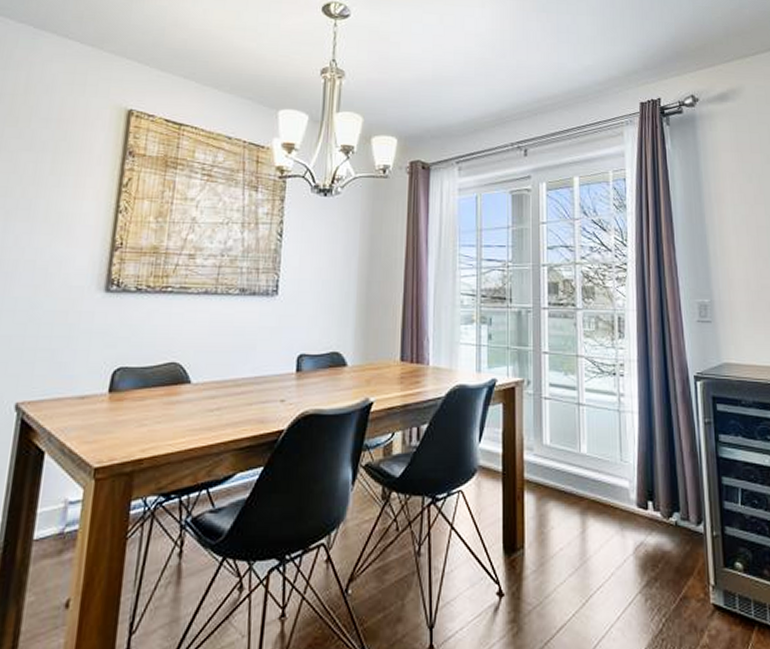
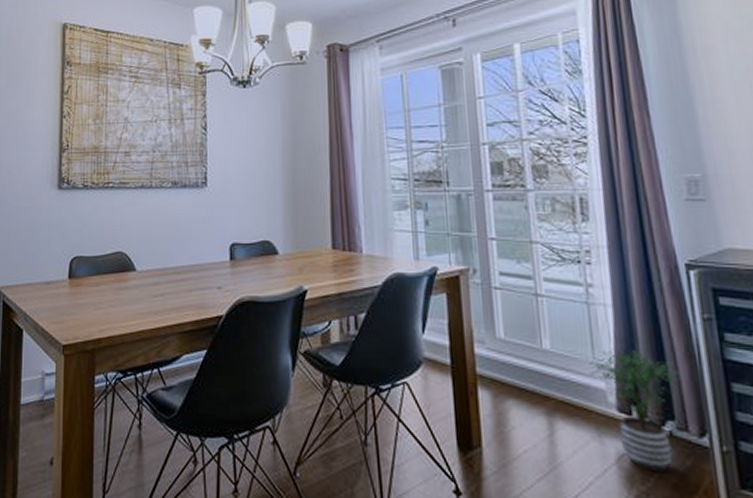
potted plant: none [617,450,685,560] -> present [588,348,680,474]

